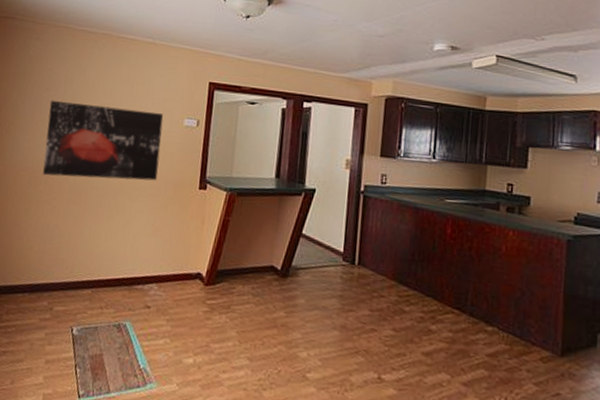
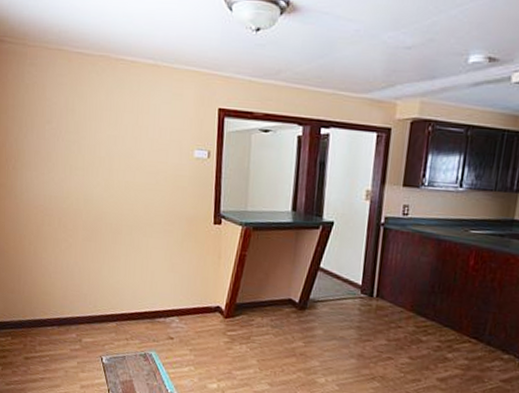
wall art: present [43,100,164,181] -> none [53,133,173,217]

